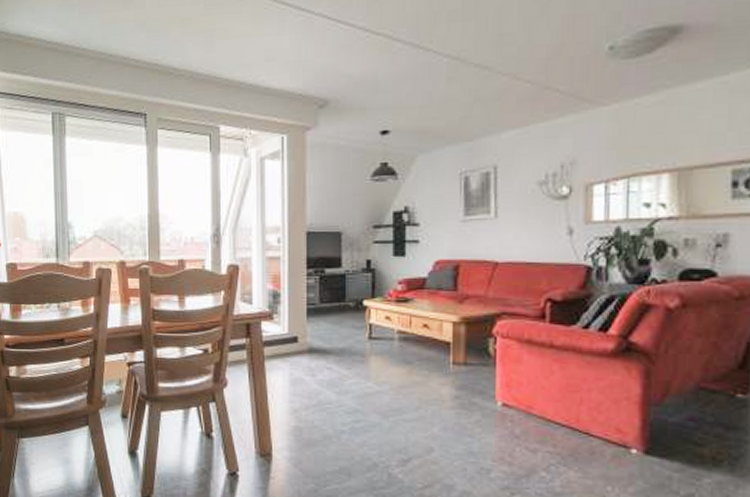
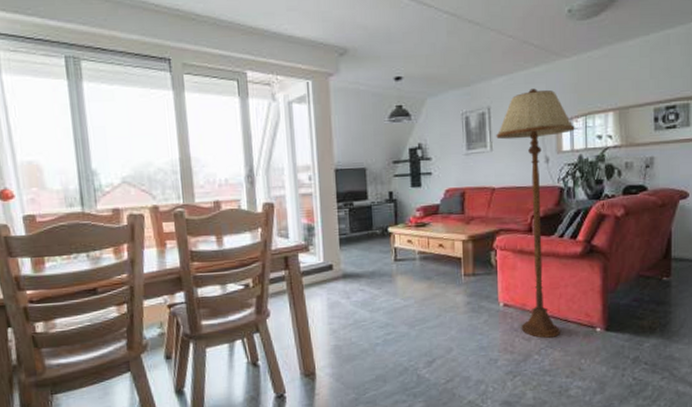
floor lamp: none [503,144,612,453] -> present [496,88,575,338]

